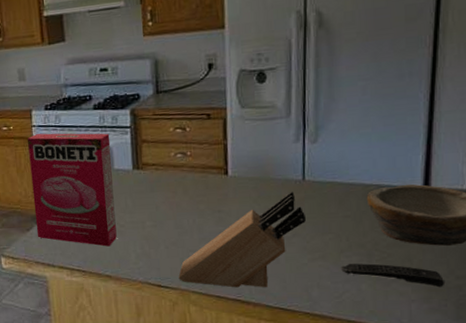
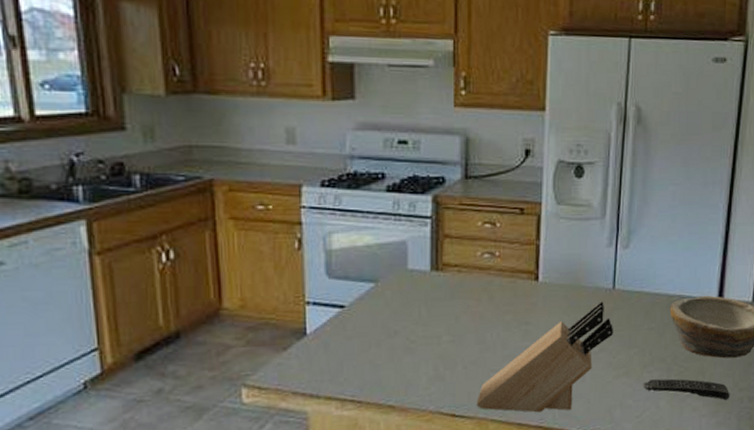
cereal box: present [27,133,117,247] -> none [293,217,406,369]

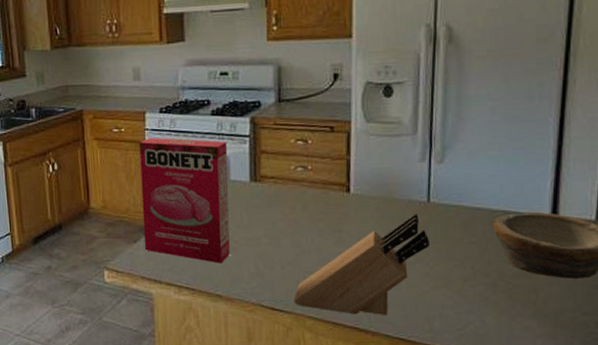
cereal box: none [293,217,406,369] -> present [139,137,230,264]
remote control: present [643,378,730,400] -> none [465,293,570,322]

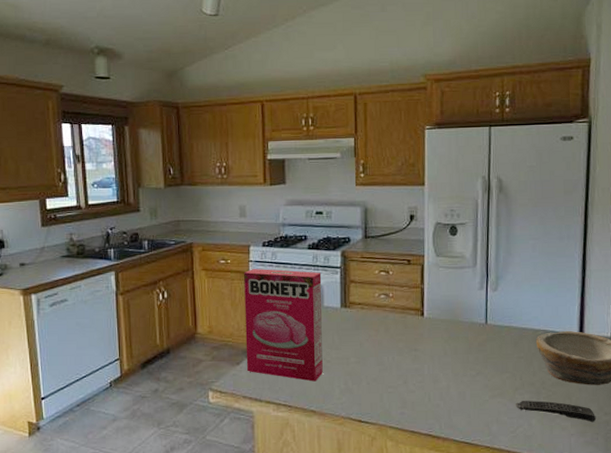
knife block: present [293,214,429,315] -> none [377,334,487,423]
remote control: none [465,293,570,322] -> present [516,400,596,422]

